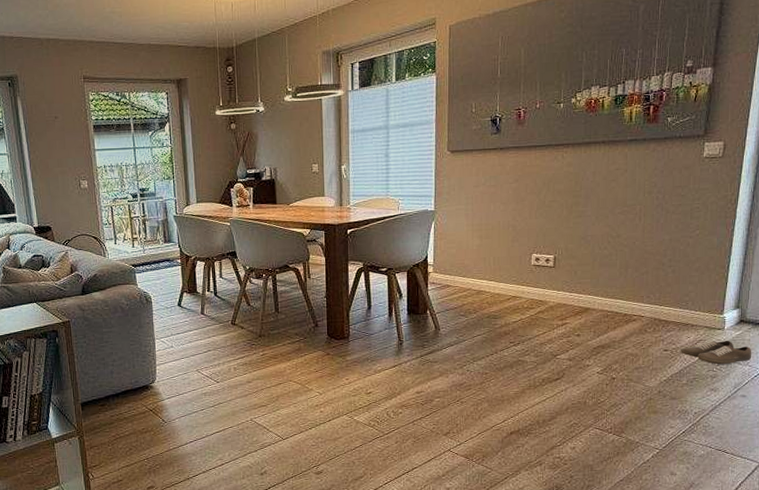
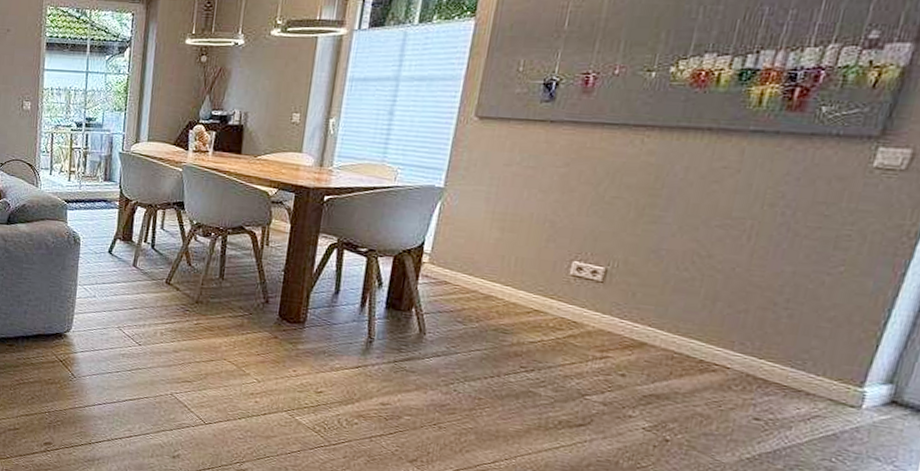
shoe: present [681,340,752,364] -> none [781,419,904,459]

